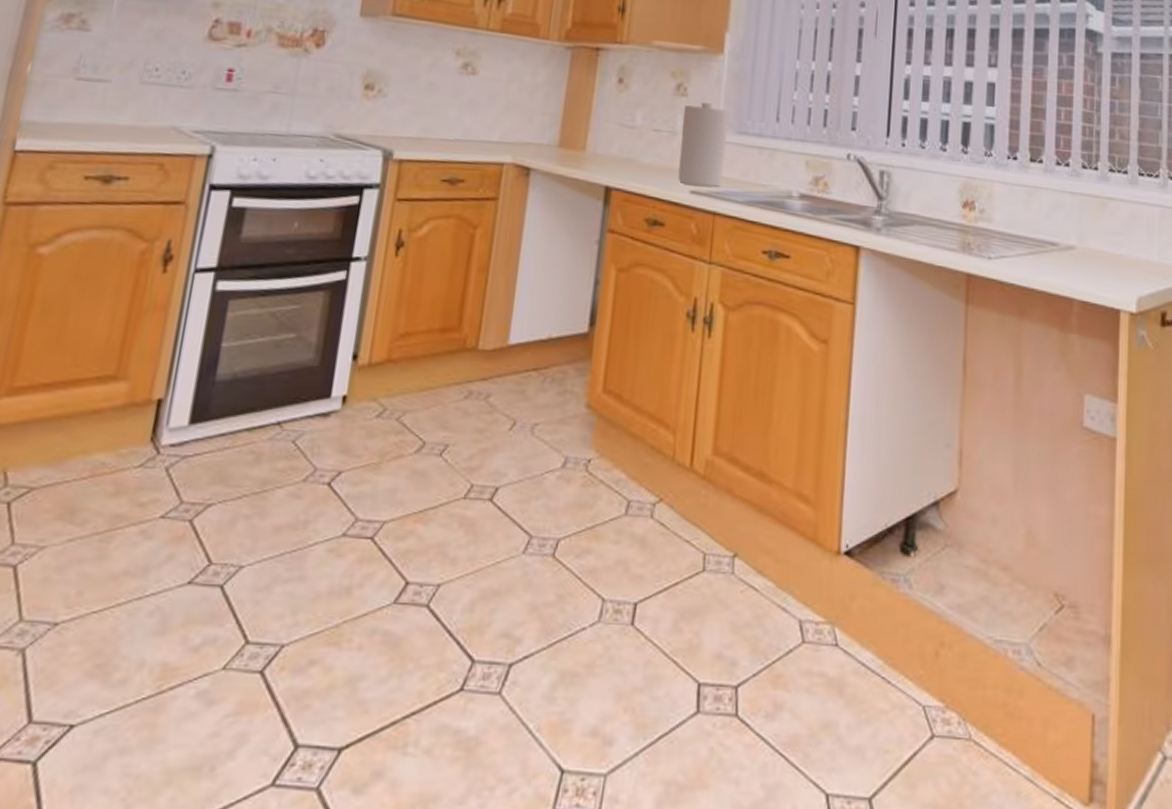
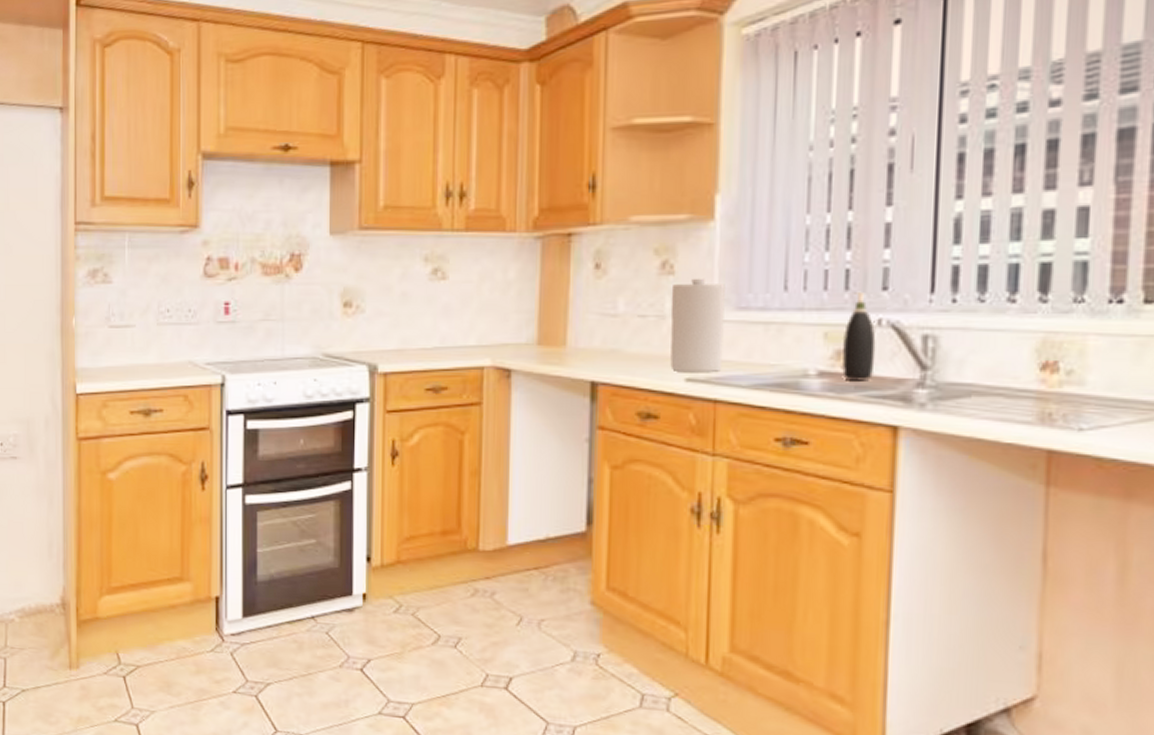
soap dispenser: none [819,128,846,205] -> present [842,291,876,381]

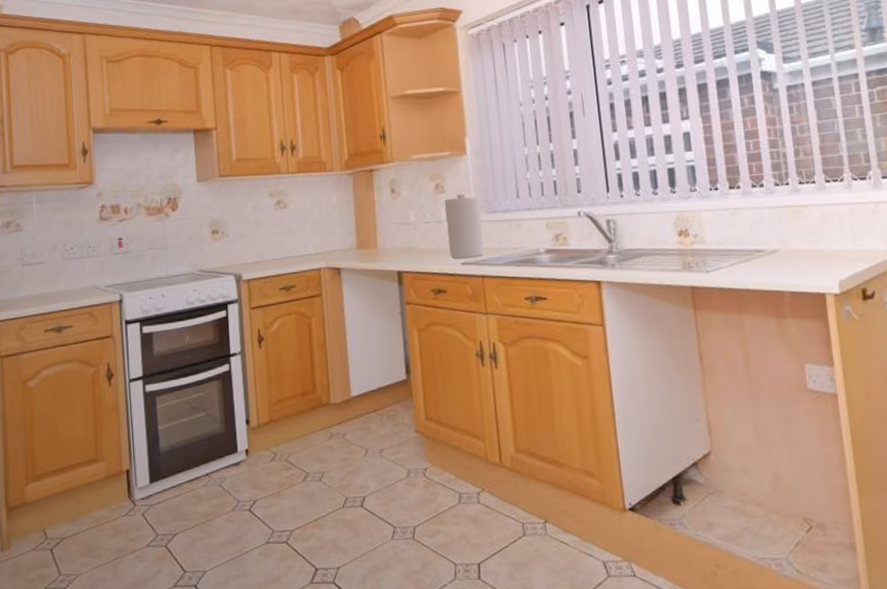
soap dispenser: present [842,291,876,381] -> none [558,194,581,254]

